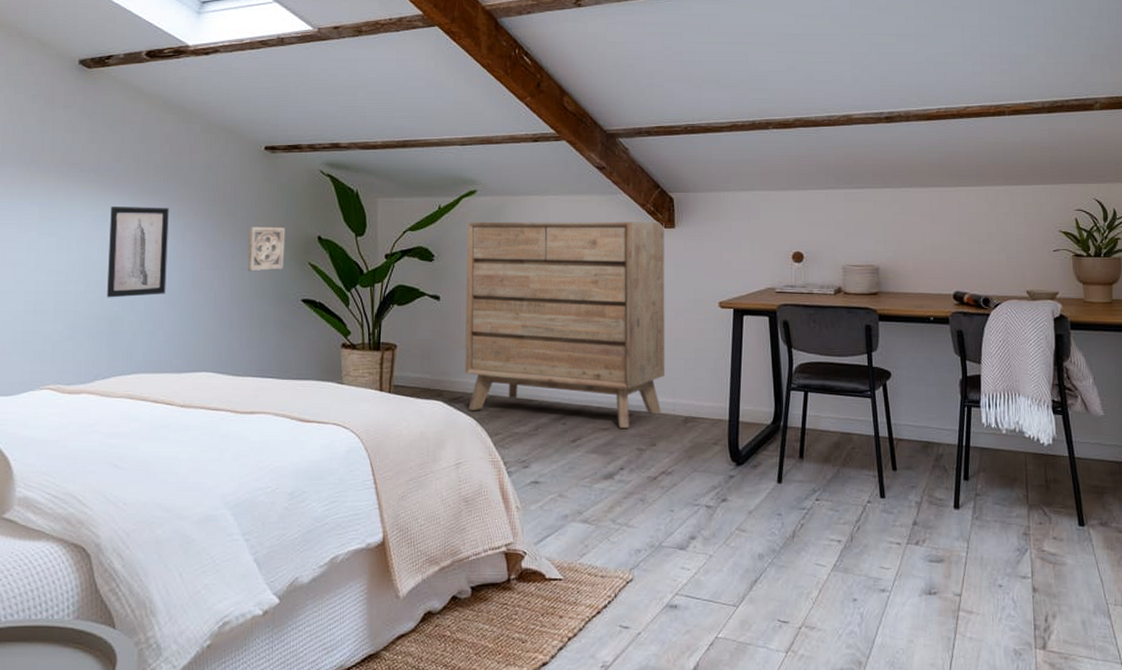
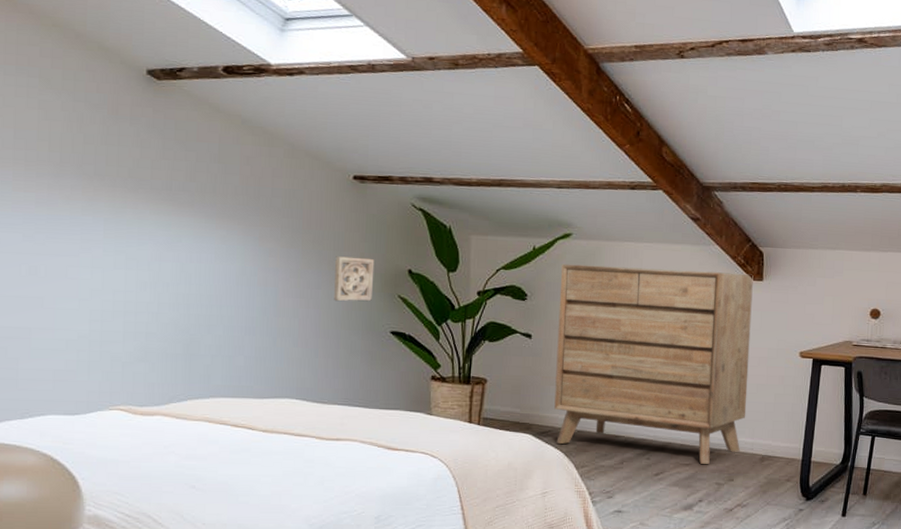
wall art: present [107,207,169,298] -> none [182,228,249,321]

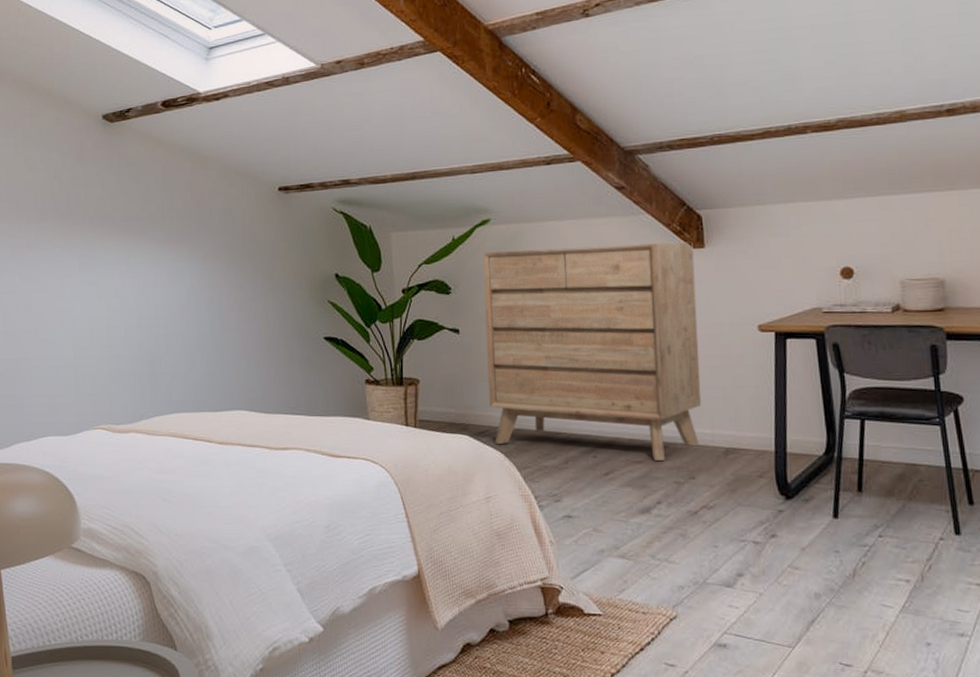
wall ornament: present [334,256,375,302] -> none [269,266,305,312]

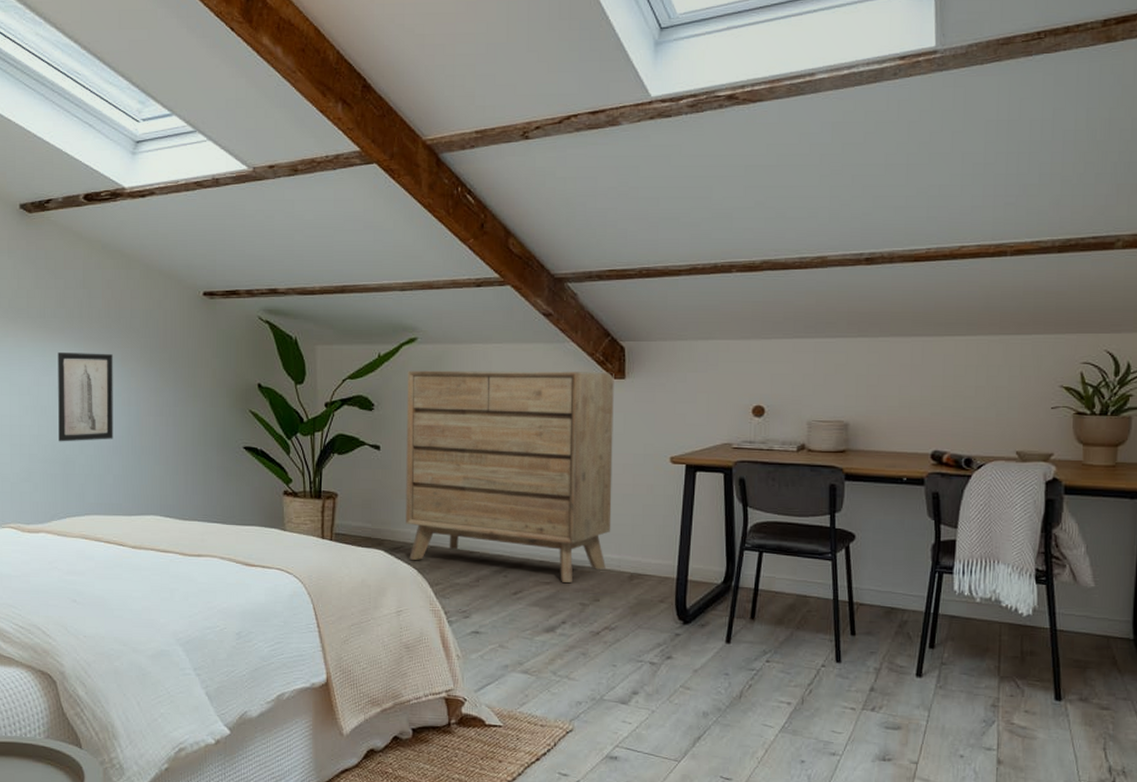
wall art: none [142,253,197,342] -> present [58,353,113,442]

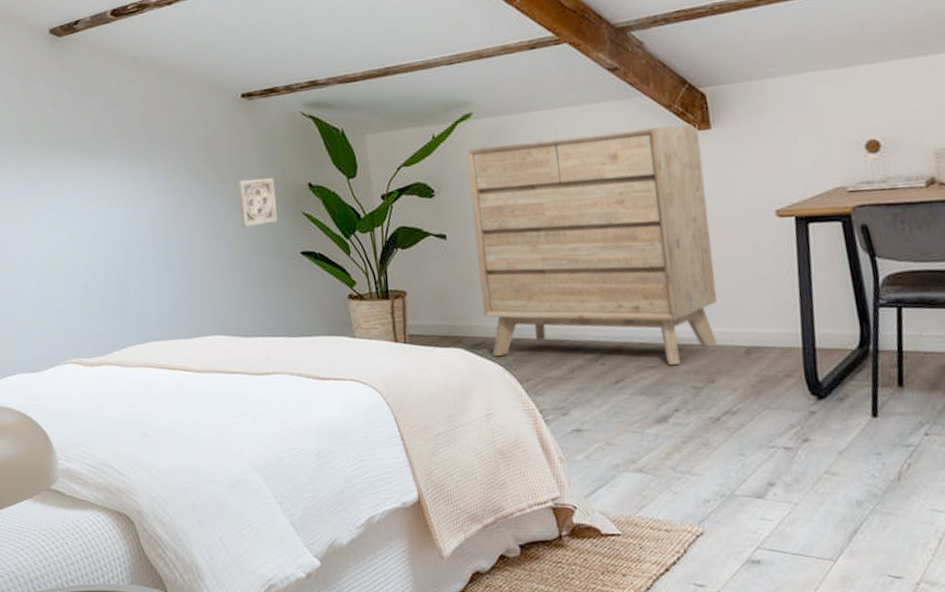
wall art: present [58,353,113,442] -> none [101,171,166,268]
wall ornament: none [190,373,226,419] -> present [237,177,278,228]

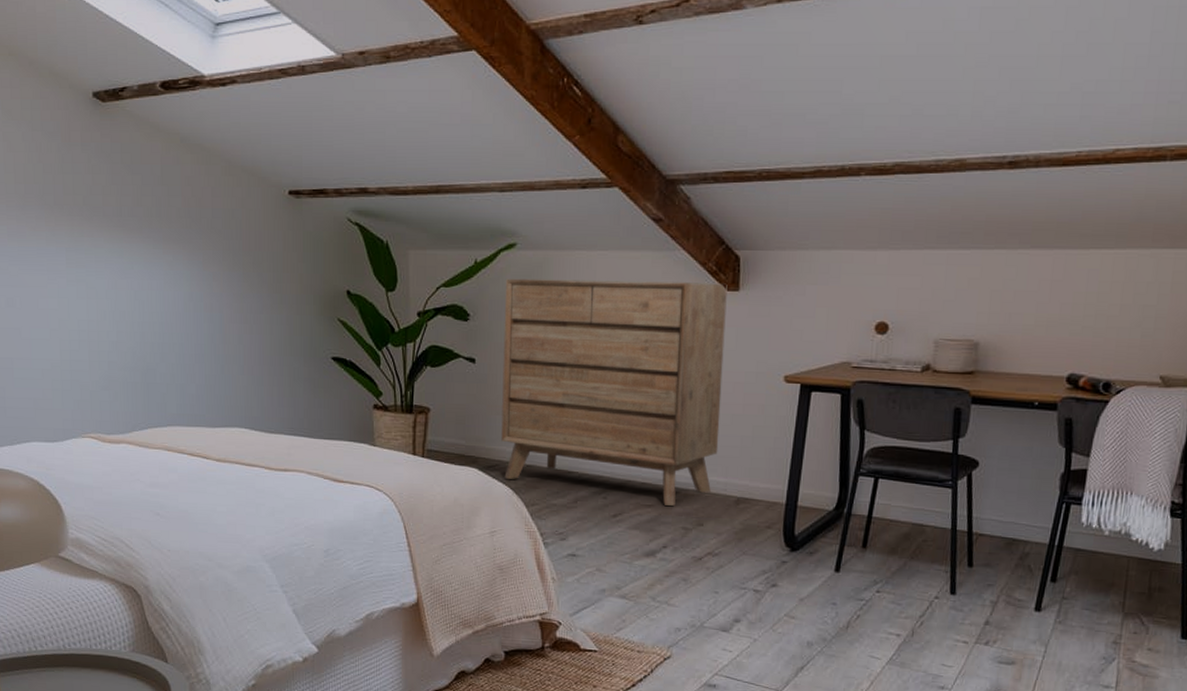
wall ornament: present [237,177,278,228] -> none [275,278,313,327]

